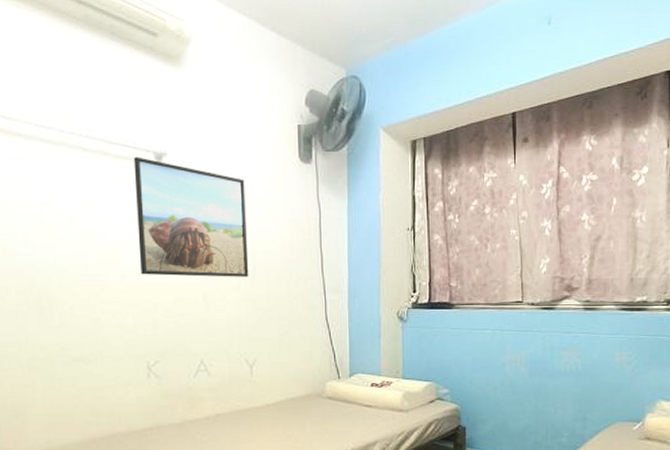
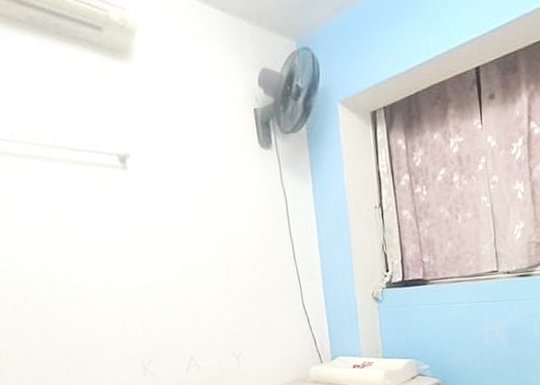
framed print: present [133,157,249,277] -> none [99,161,225,280]

